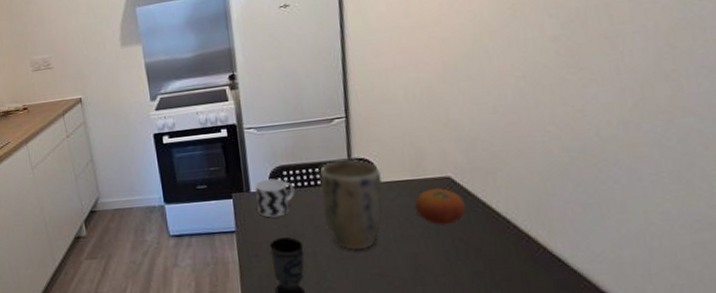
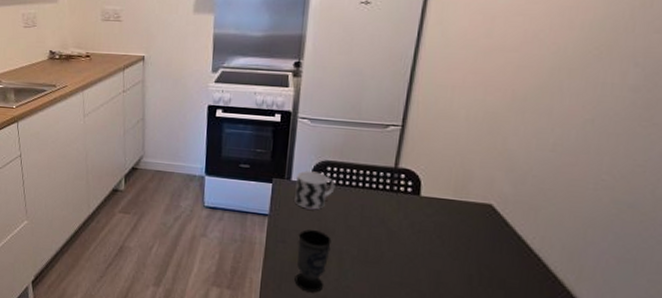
plant pot: present [318,159,384,251] -> none [357,166,425,258]
fruit: present [414,188,466,225] -> none [449,212,501,251]

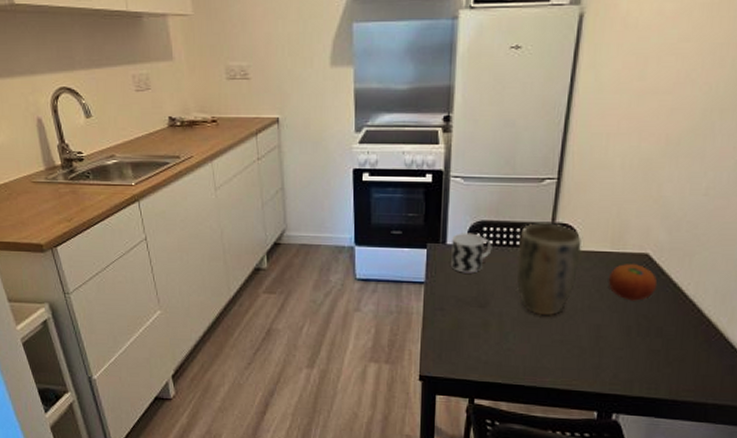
cup: present [294,229,332,292] -> none [455,294,491,358]
plant pot: none [357,166,425,258] -> present [515,223,583,316]
fruit: none [449,212,501,251] -> present [608,264,658,301]

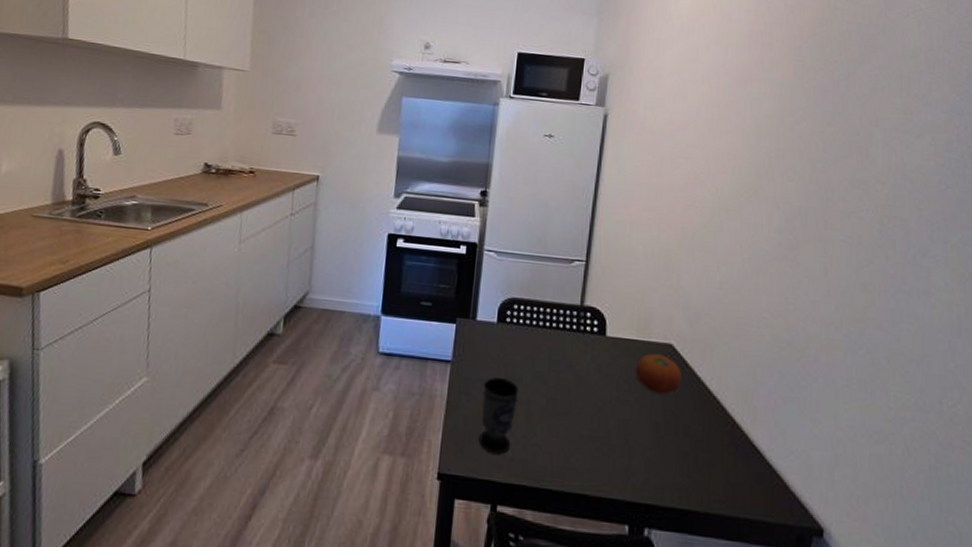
cup: present [451,233,492,274] -> none [480,309,522,354]
cup: none [455,294,491,358] -> present [479,377,519,454]
plant pot: present [515,223,583,316] -> none [545,304,610,408]

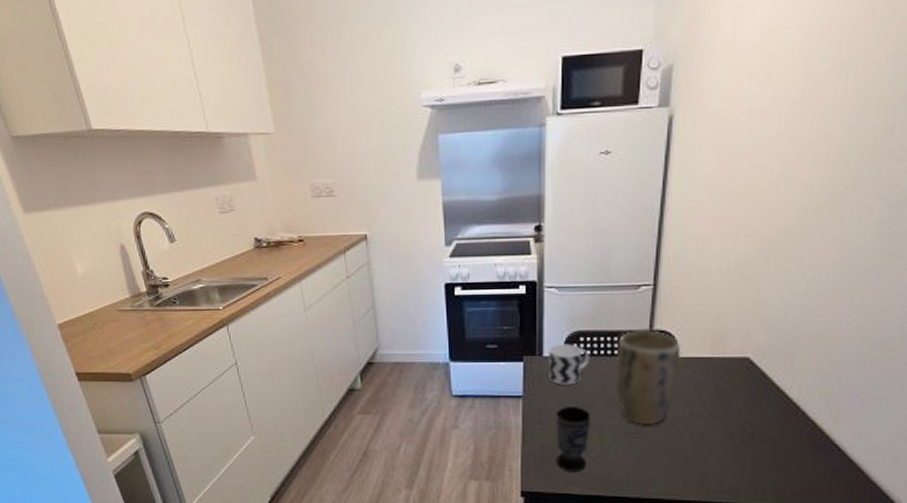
cup: none [480,309,522,354] -> present [549,344,590,385]
plant pot: none [545,304,610,408] -> present [614,330,682,426]
fruit: present [635,353,683,395] -> none [709,369,760,406]

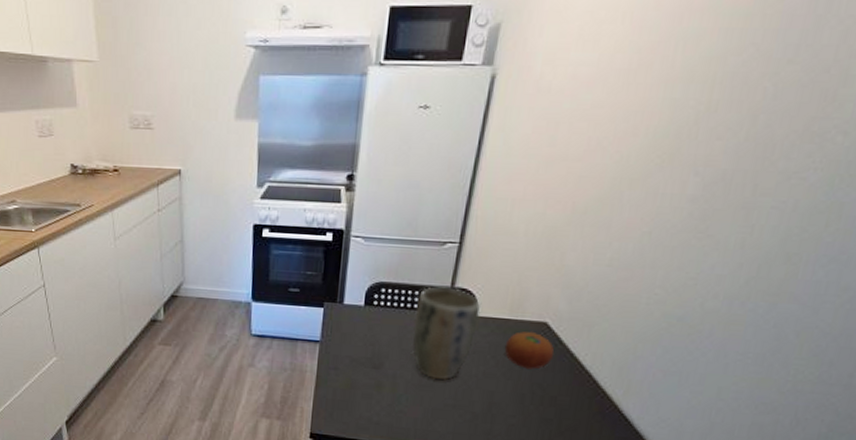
cup: present [549,344,590,385] -> none [347,293,390,335]
cup: present [556,407,591,471] -> none [347,355,385,419]
fruit: none [709,369,760,406] -> present [504,332,554,369]

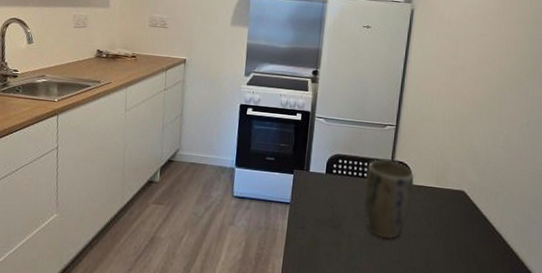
fruit: present [504,332,554,369] -> none [434,198,472,230]

